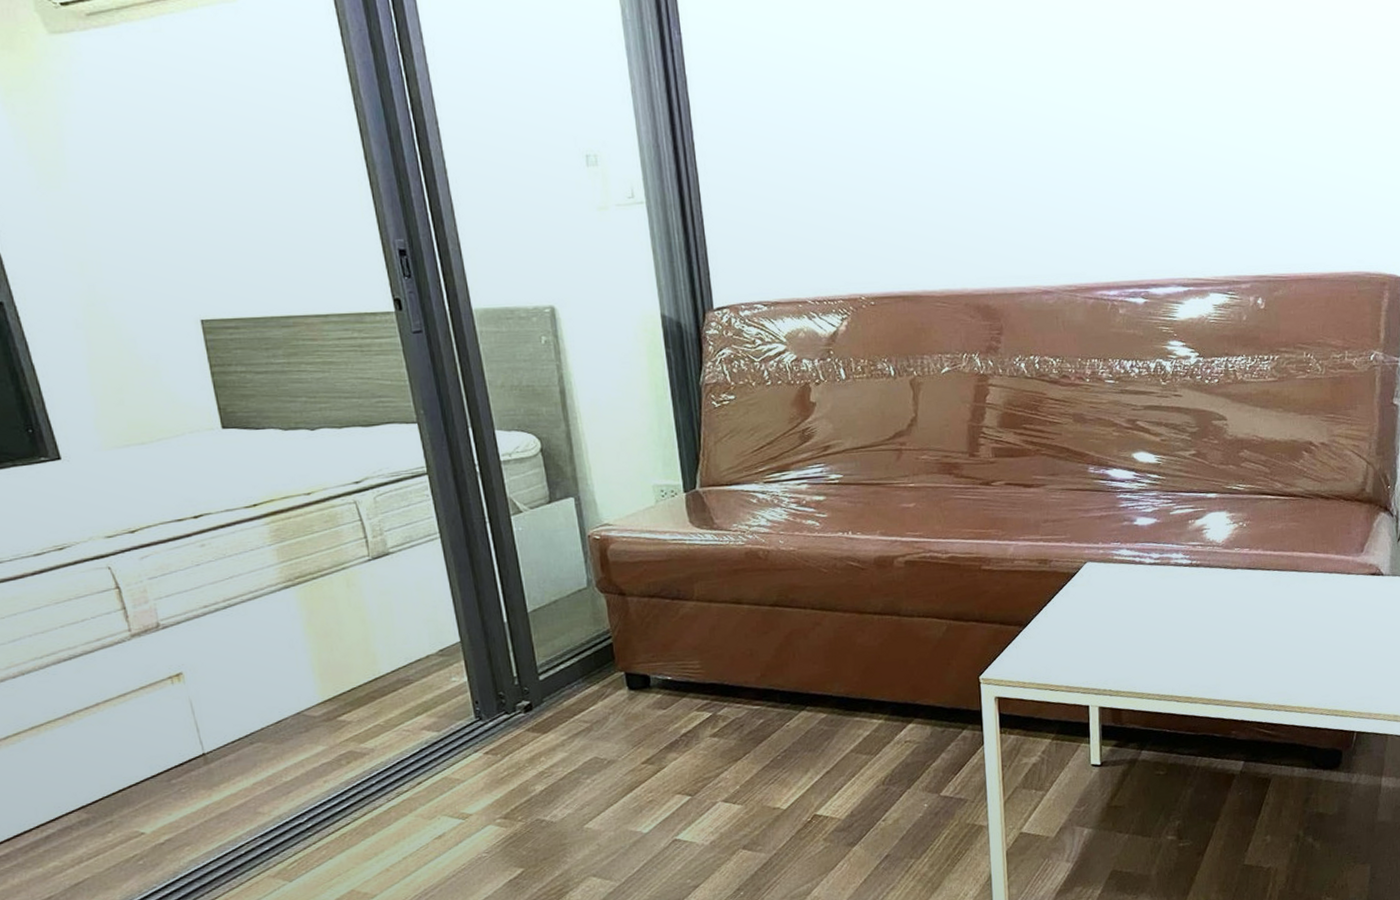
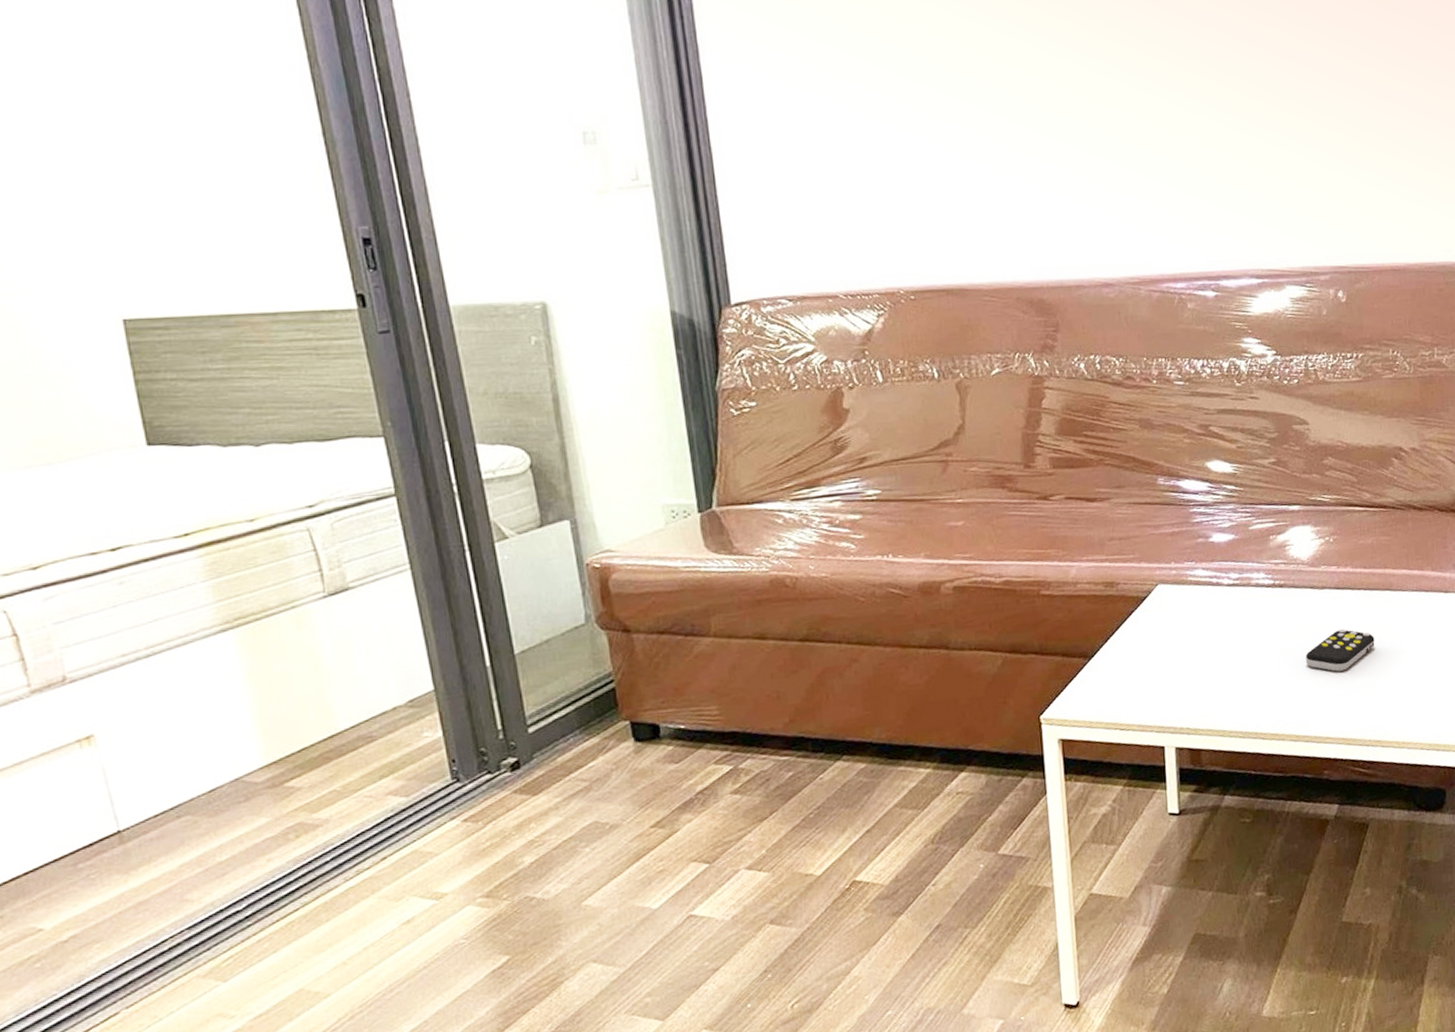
remote control: none [1217,605,1282,643] -> present [1305,629,1375,672]

